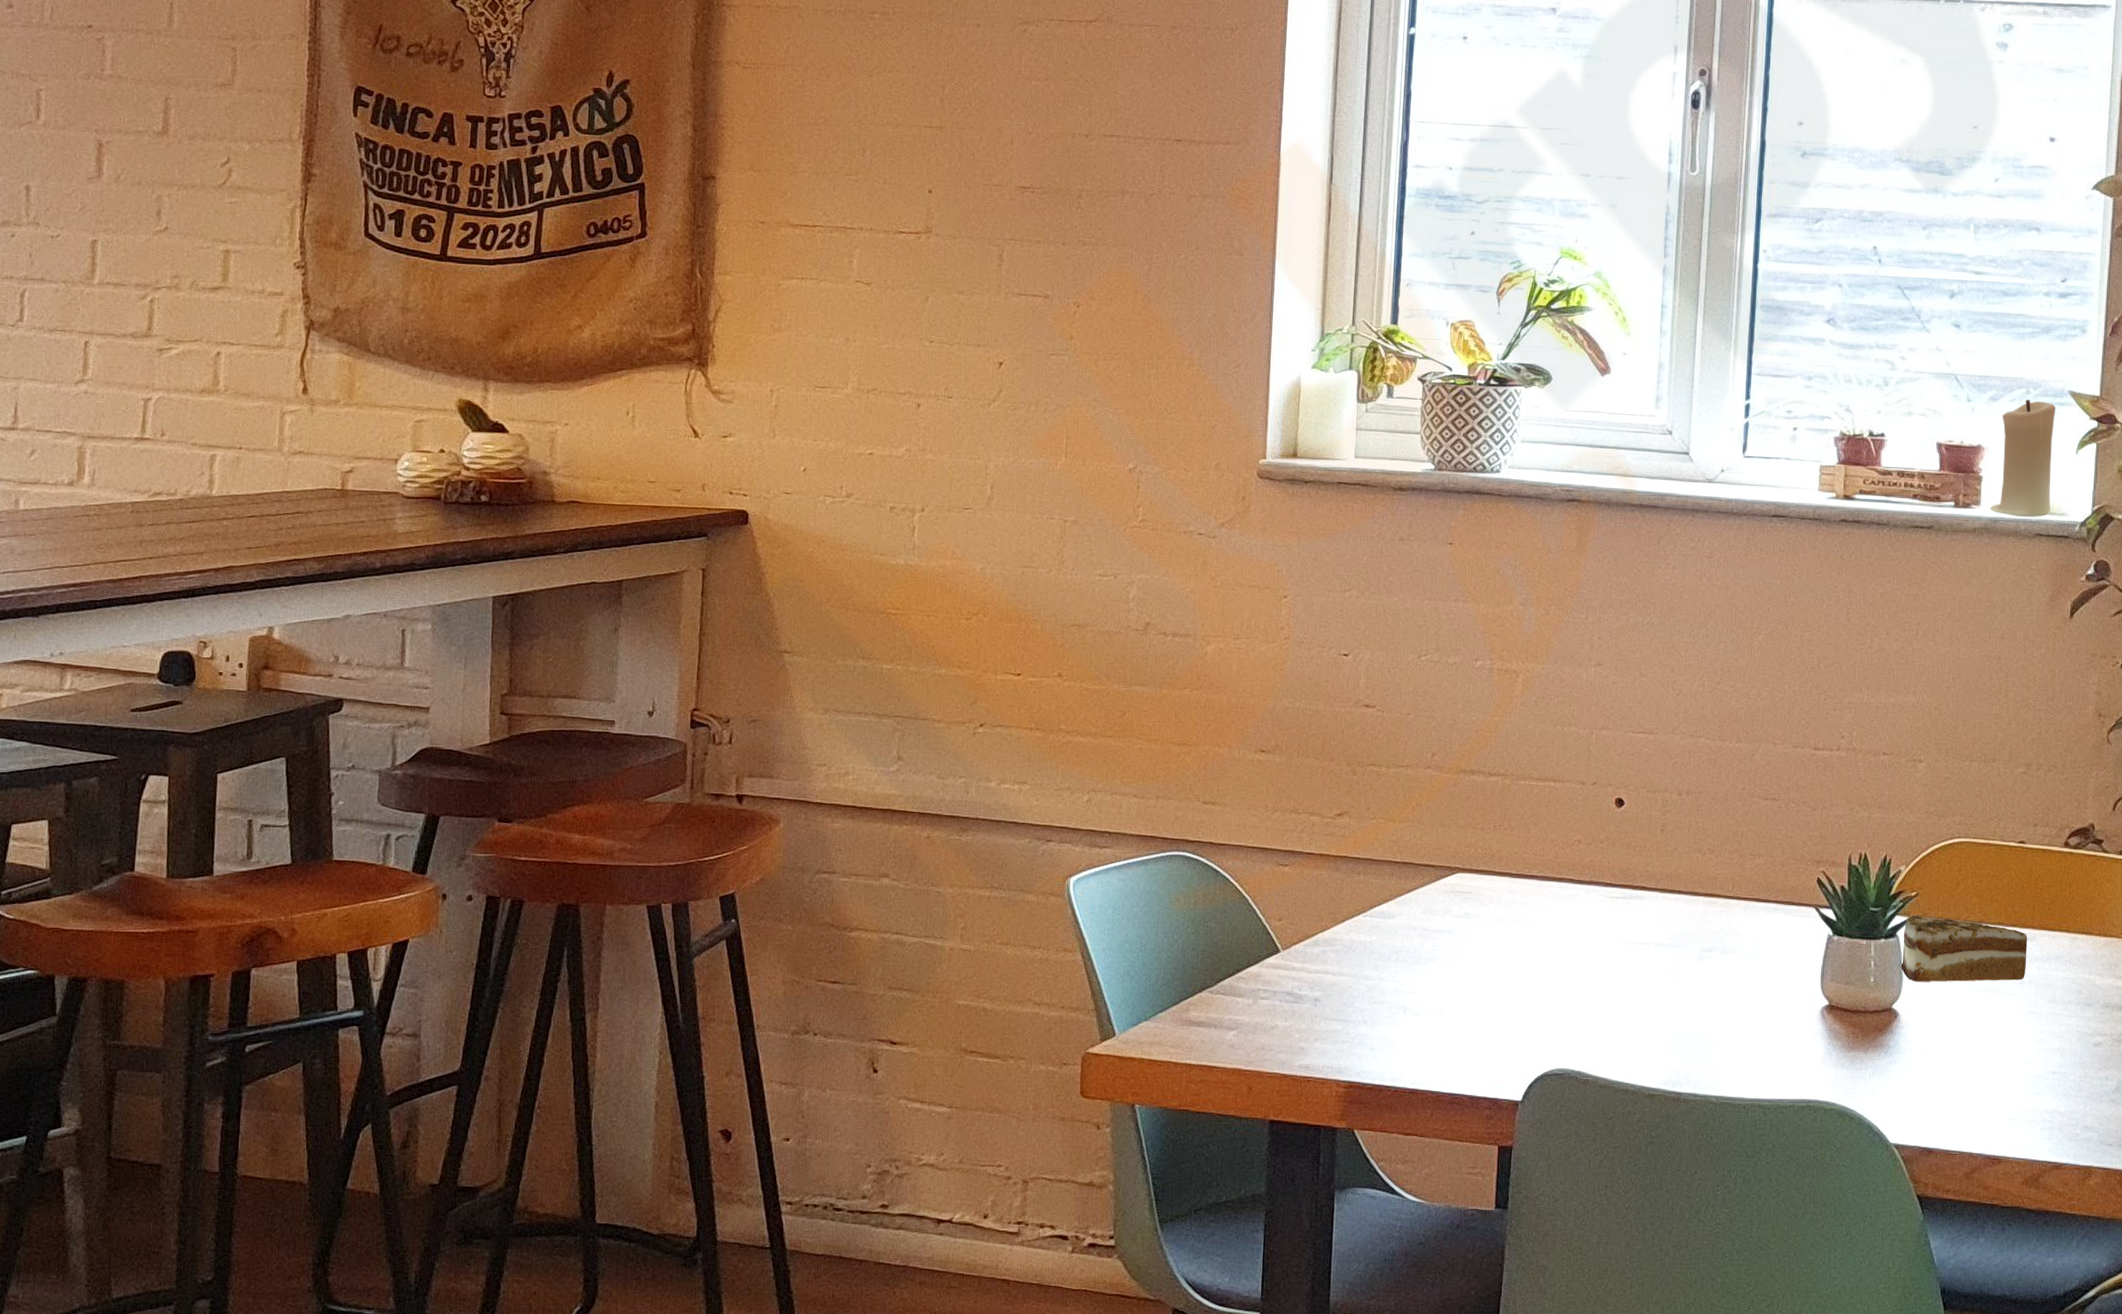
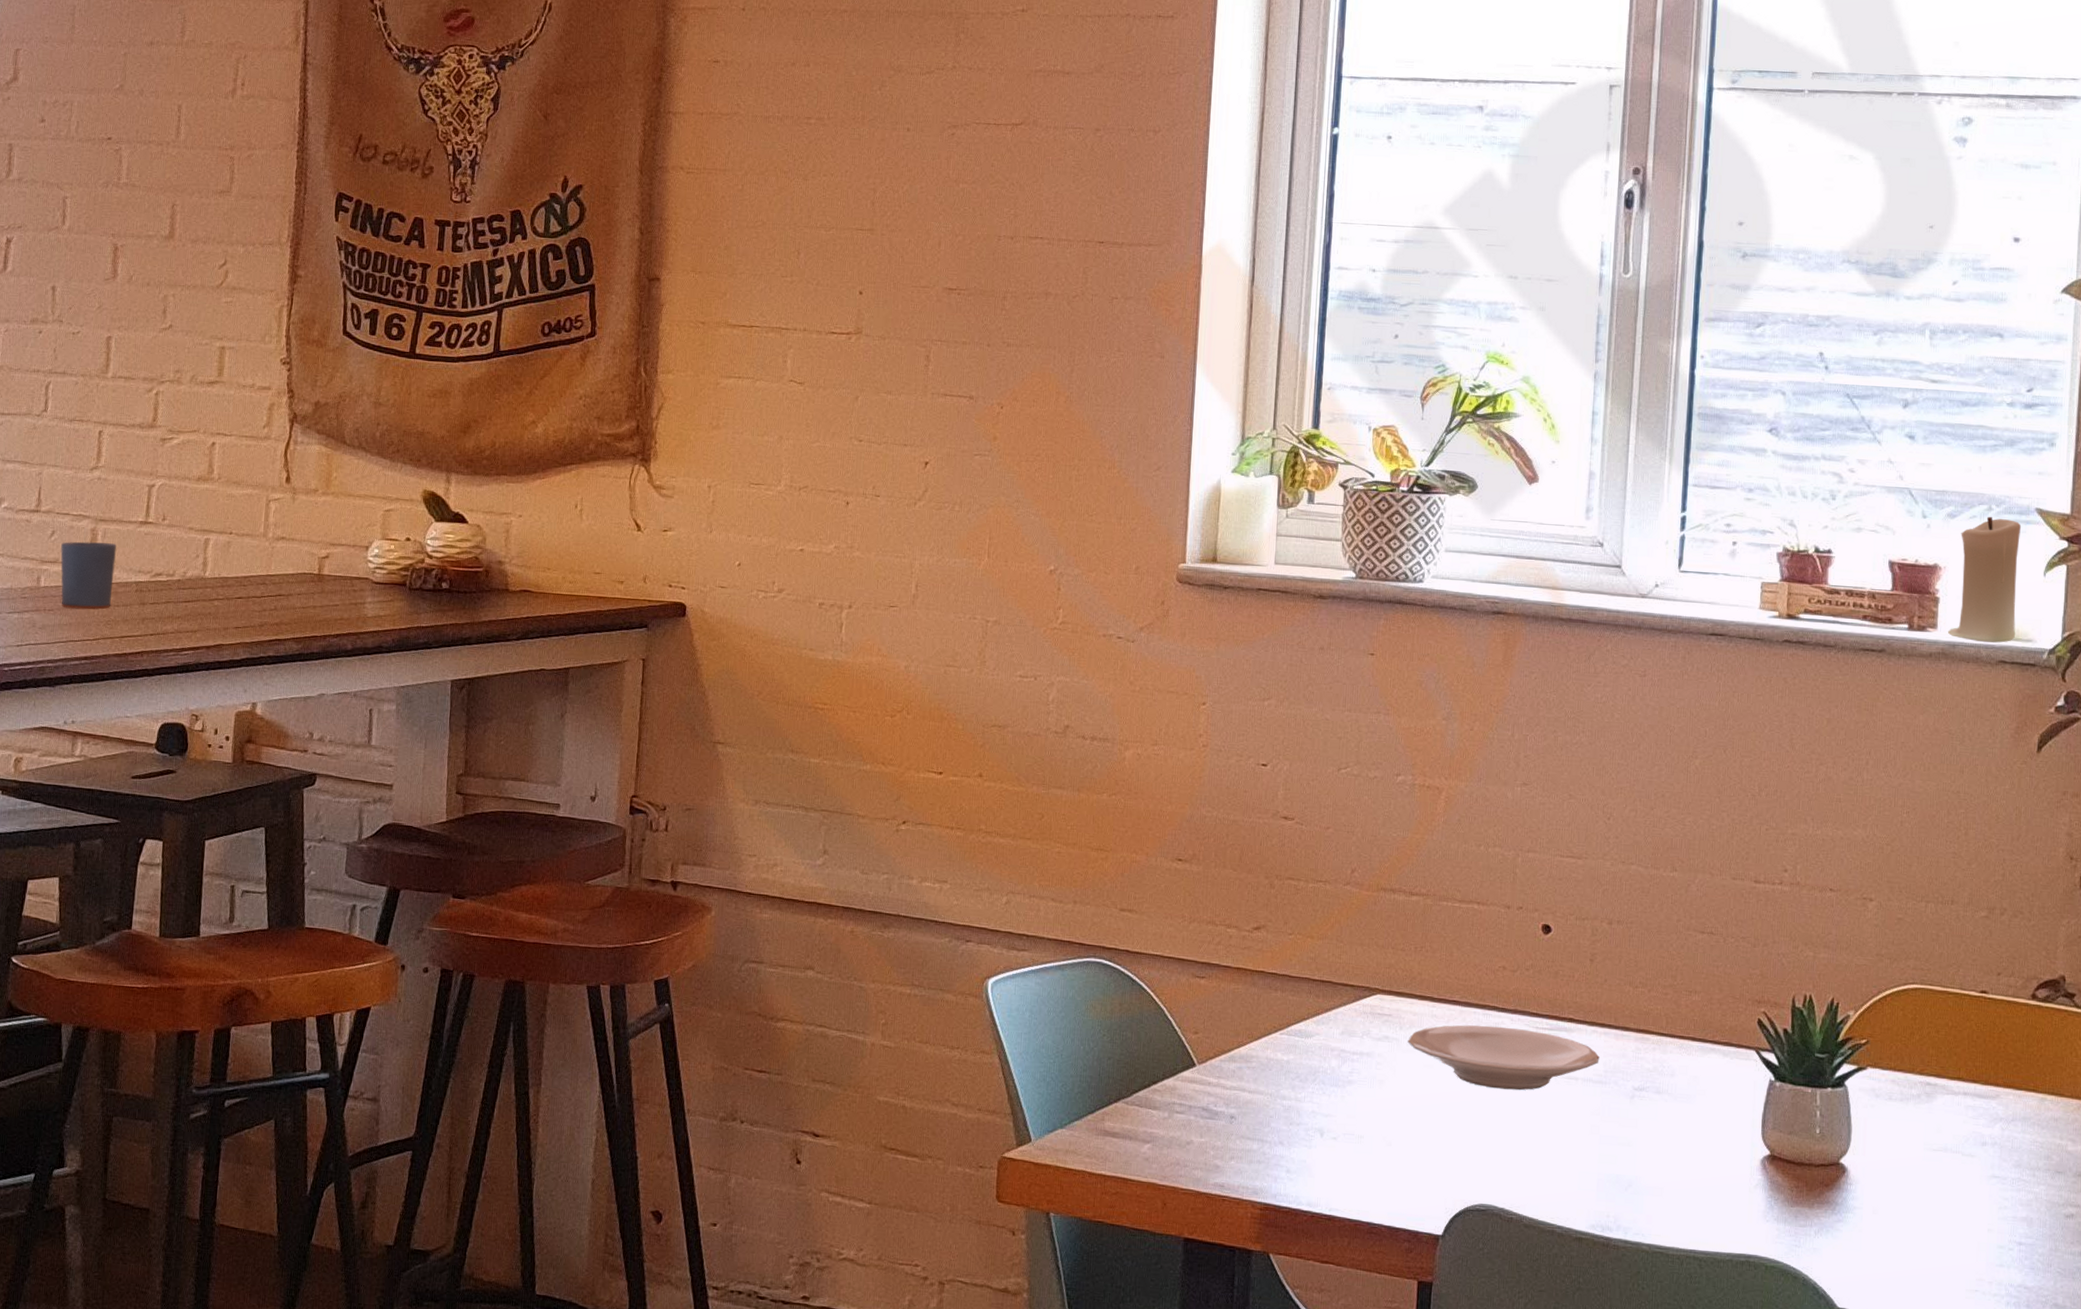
mug: none [42,460,108,534] -> present [60,541,116,610]
saucer: none [1487,897,1670,958] -> present [1408,1025,1600,1091]
cake slice: present [1900,915,2028,982] -> none [1849,1064,1991,1141]

